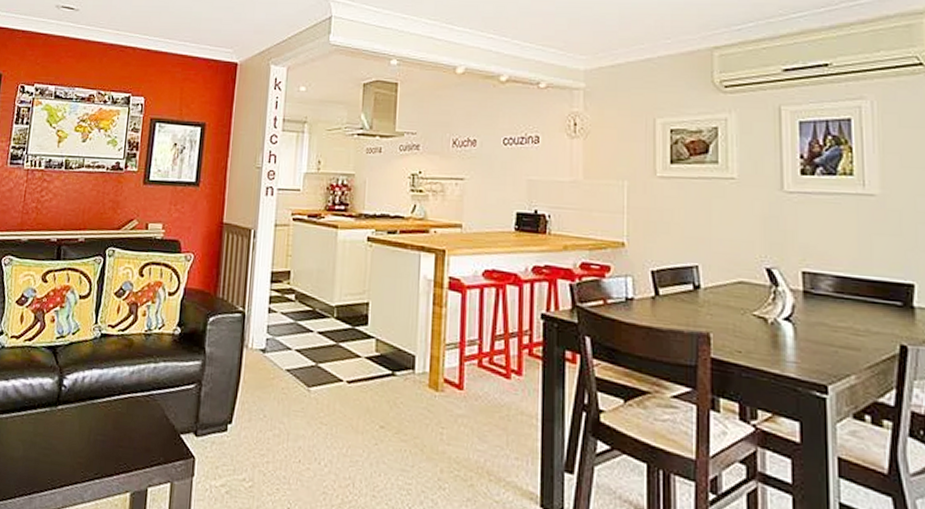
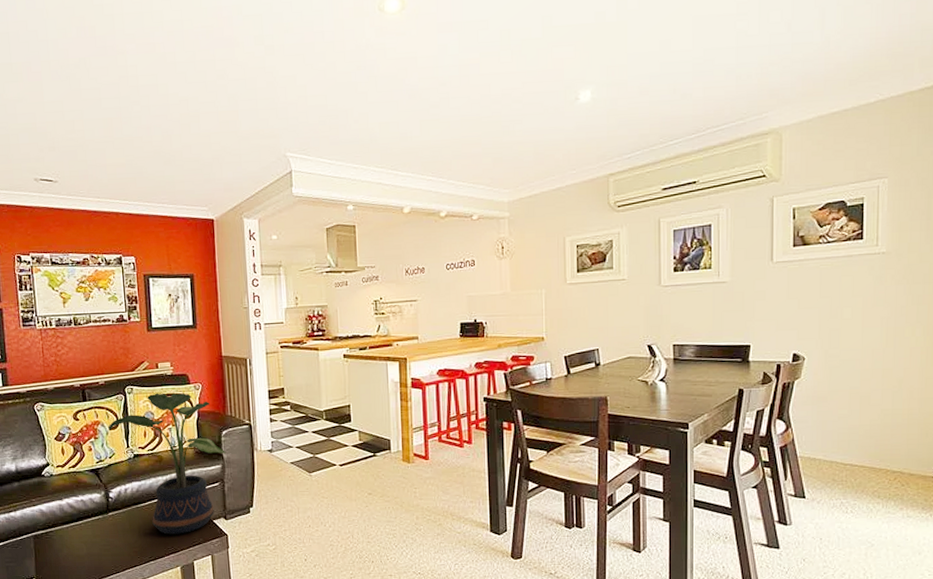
potted plant: none [78,259,209,448] -> present [108,393,225,534]

